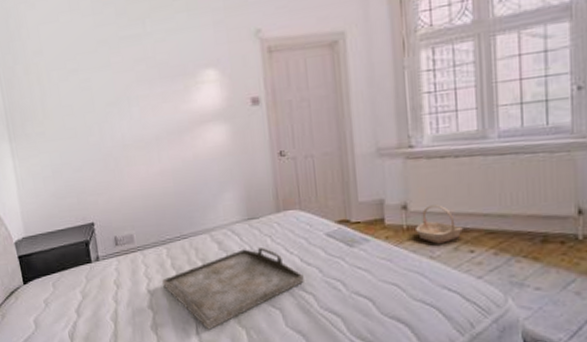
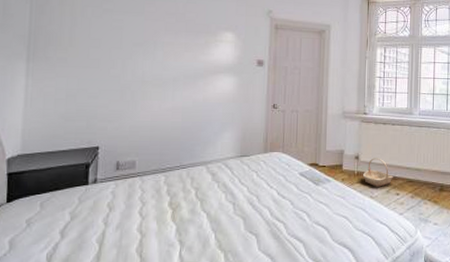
serving tray: present [162,248,304,330] -> none [156,181,278,253]

